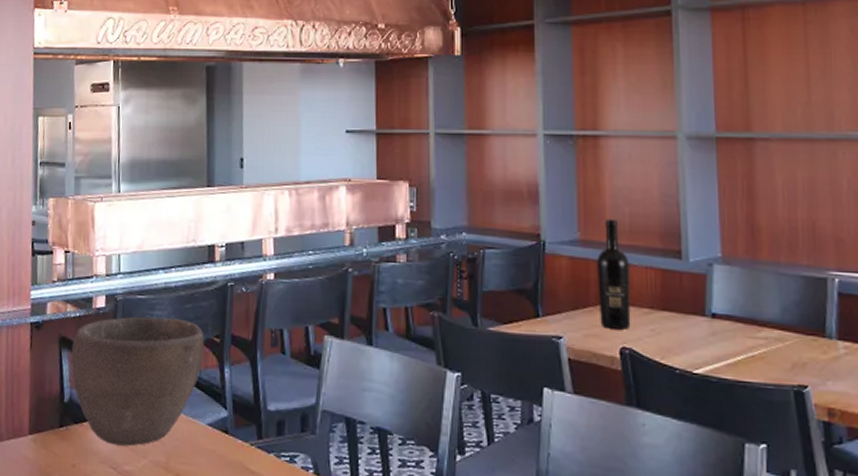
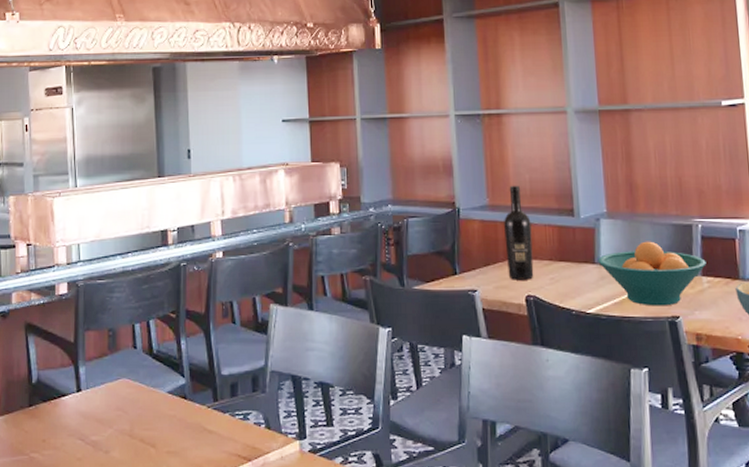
bowl: present [71,316,205,447] -> none [37,299,162,418]
fruit bowl: none [709,294,844,373] -> present [598,241,706,306]

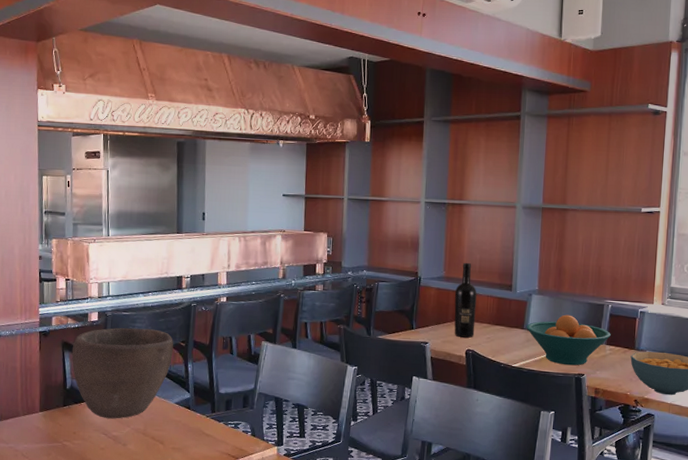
bowl: none [37,299,162,418] -> present [71,327,174,419]

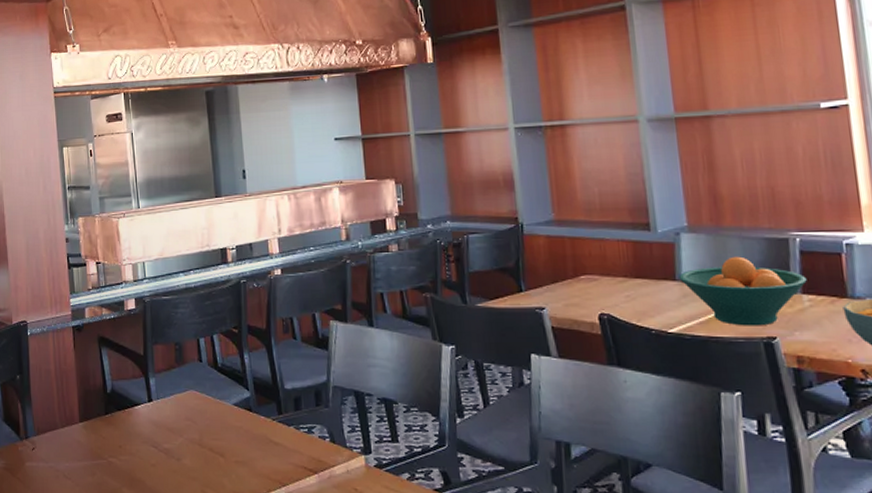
bowl: present [71,327,174,419] -> none [109,314,225,427]
wine bottle: present [454,262,477,338] -> none [572,198,607,298]

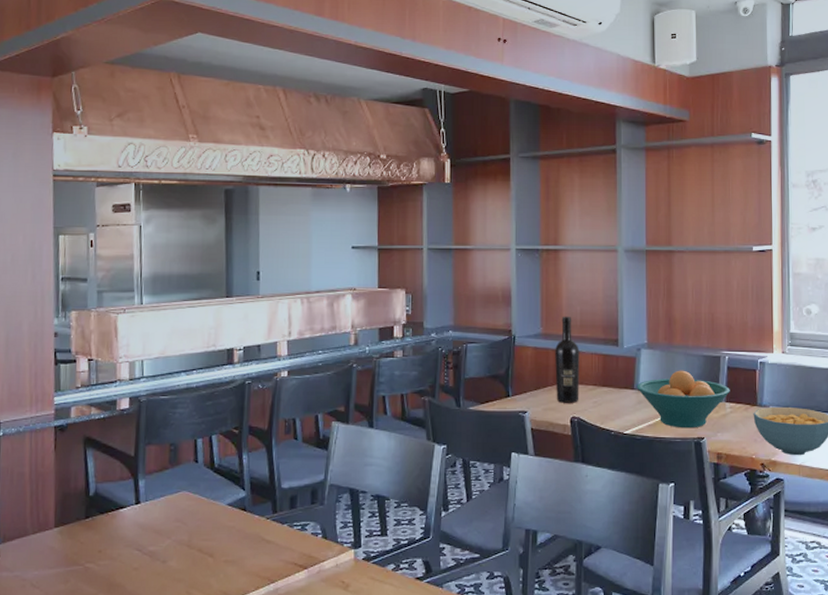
wine bottle: none [572,198,607,298] -> present [555,316,579,403]

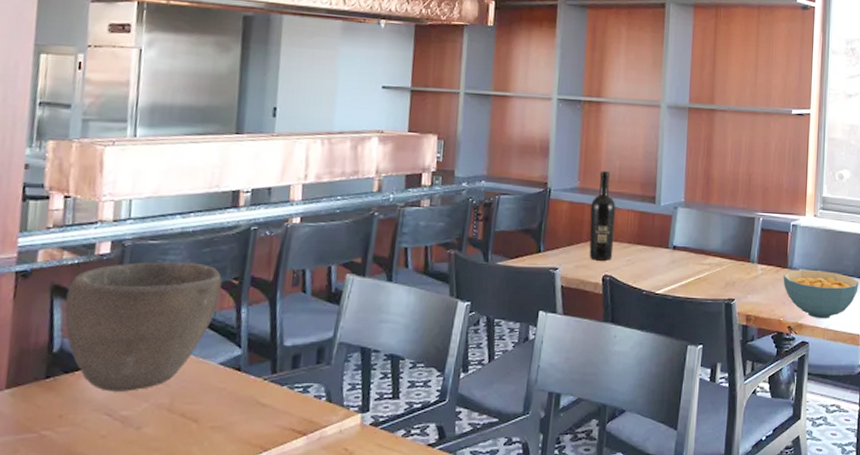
bowl: none [96,415,225,530] -> present [64,261,222,392]
fruit bowl: present [637,370,730,428] -> none [671,230,763,290]

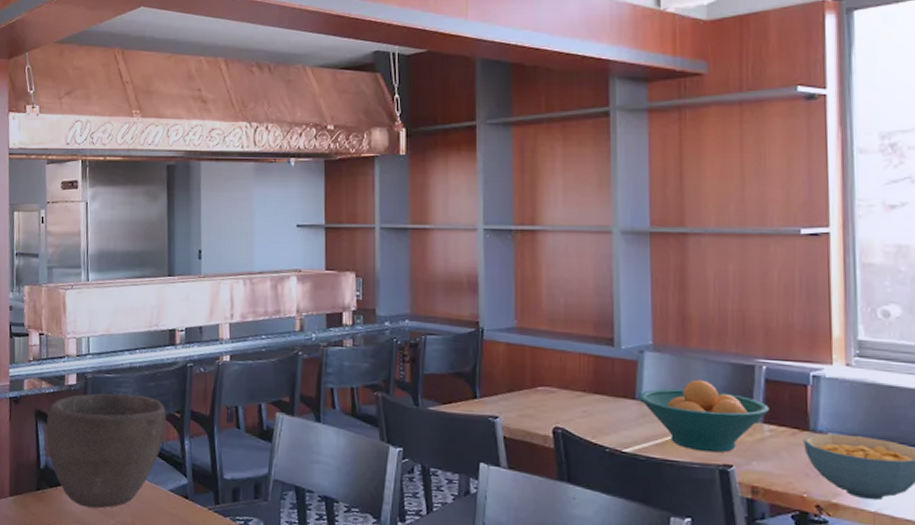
wine bottle: present [589,170,616,261] -> none [533,308,564,411]
fruit bowl: none [671,230,763,290] -> present [639,379,769,453]

